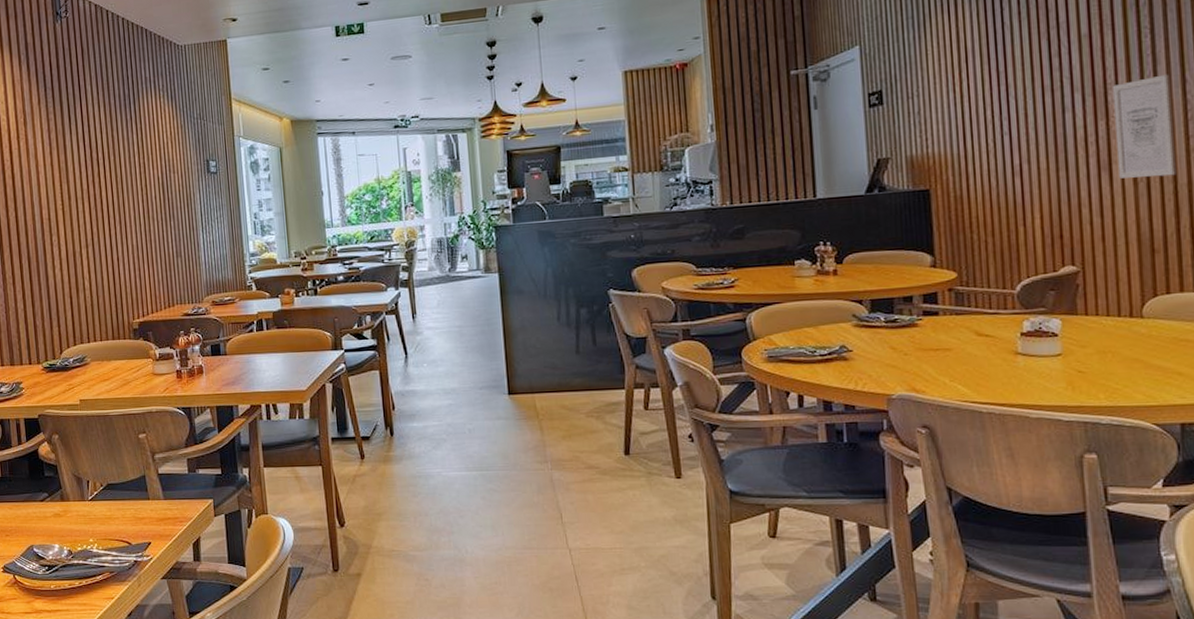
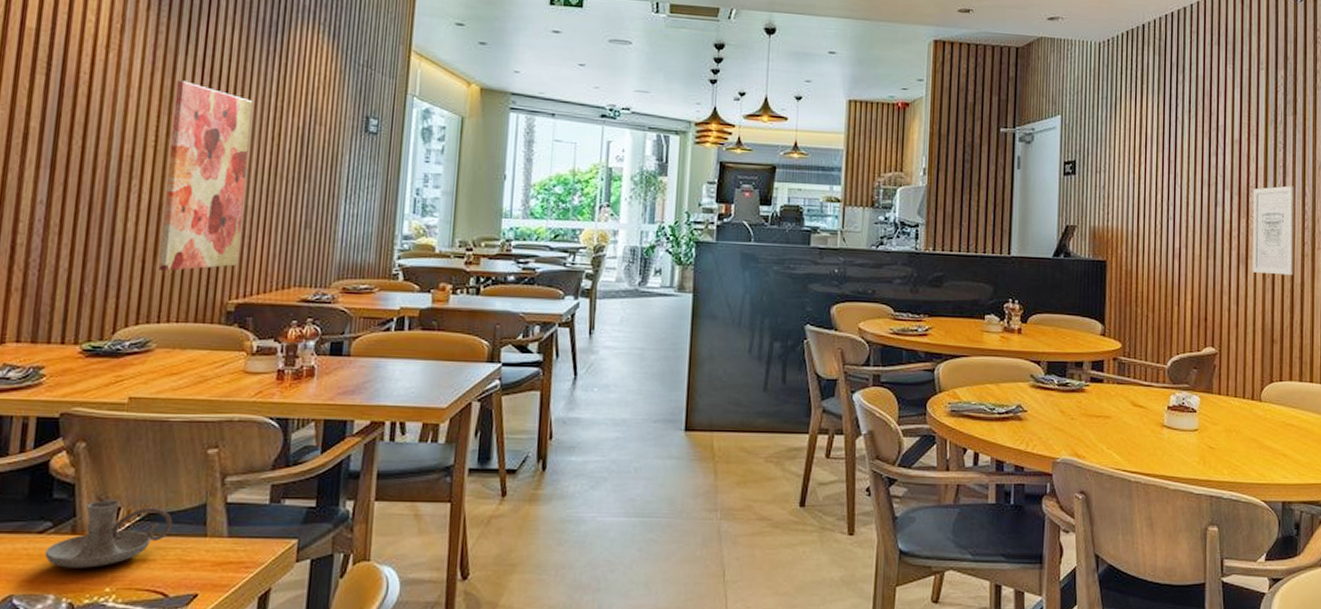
candle holder: none [47,475,125,525] -> present [44,500,173,568]
wall art: none [68,154,135,303] -> present [158,80,253,271]

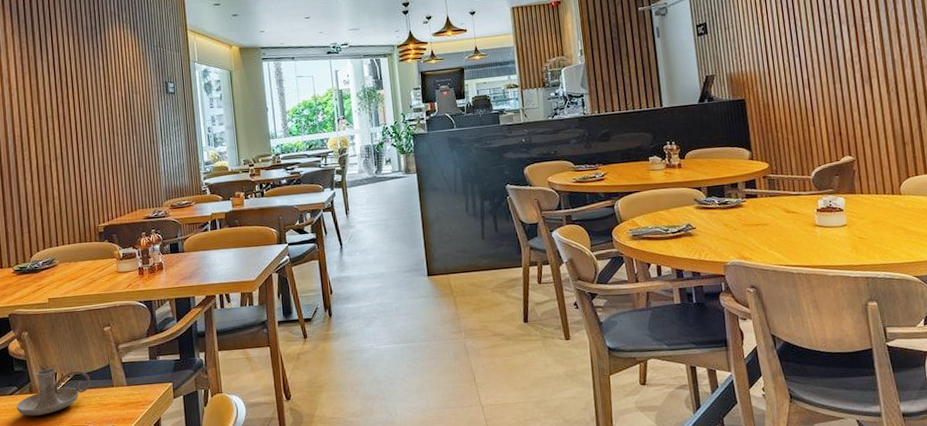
wall art: present [158,80,253,271] -> none [39,78,101,210]
wall art: present [1253,185,1294,276] -> none [868,11,915,89]

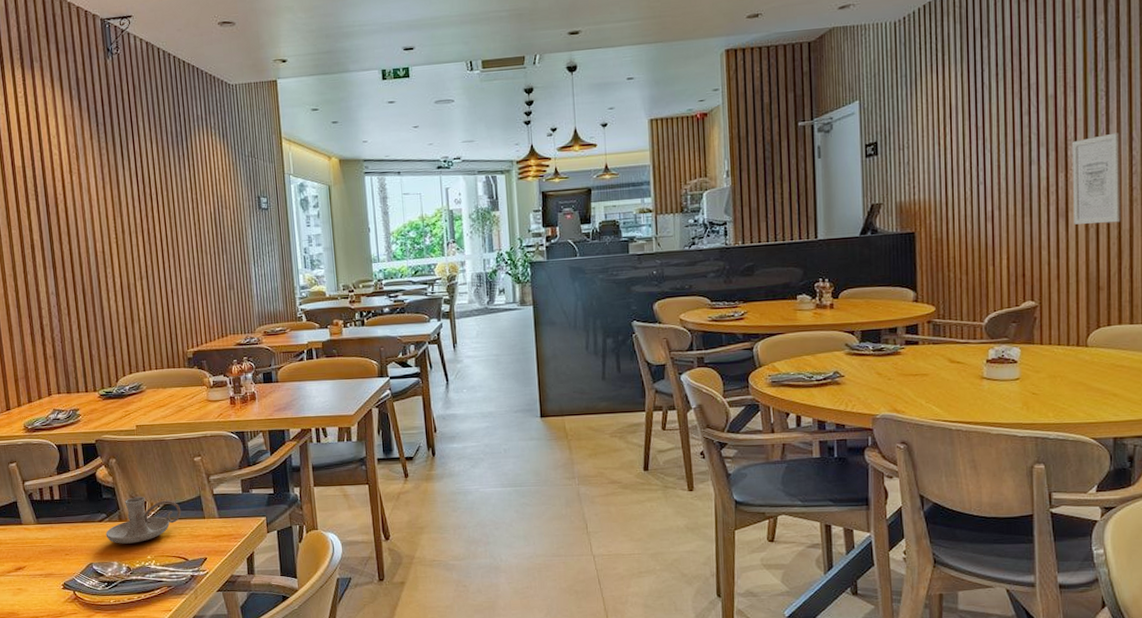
wall art: none [868,11,915,89] -> present [1072,132,1121,225]

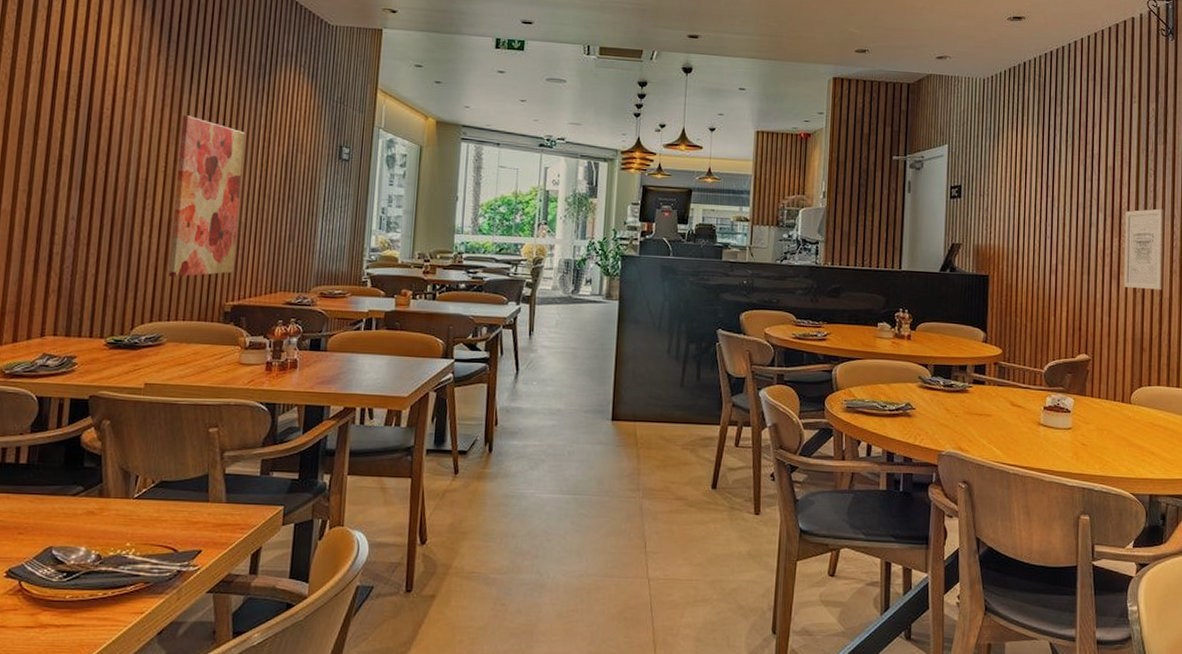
candle holder: present [105,497,182,544] -> none [77,469,181,526]
wall art: none [121,189,189,333] -> present [168,115,246,277]

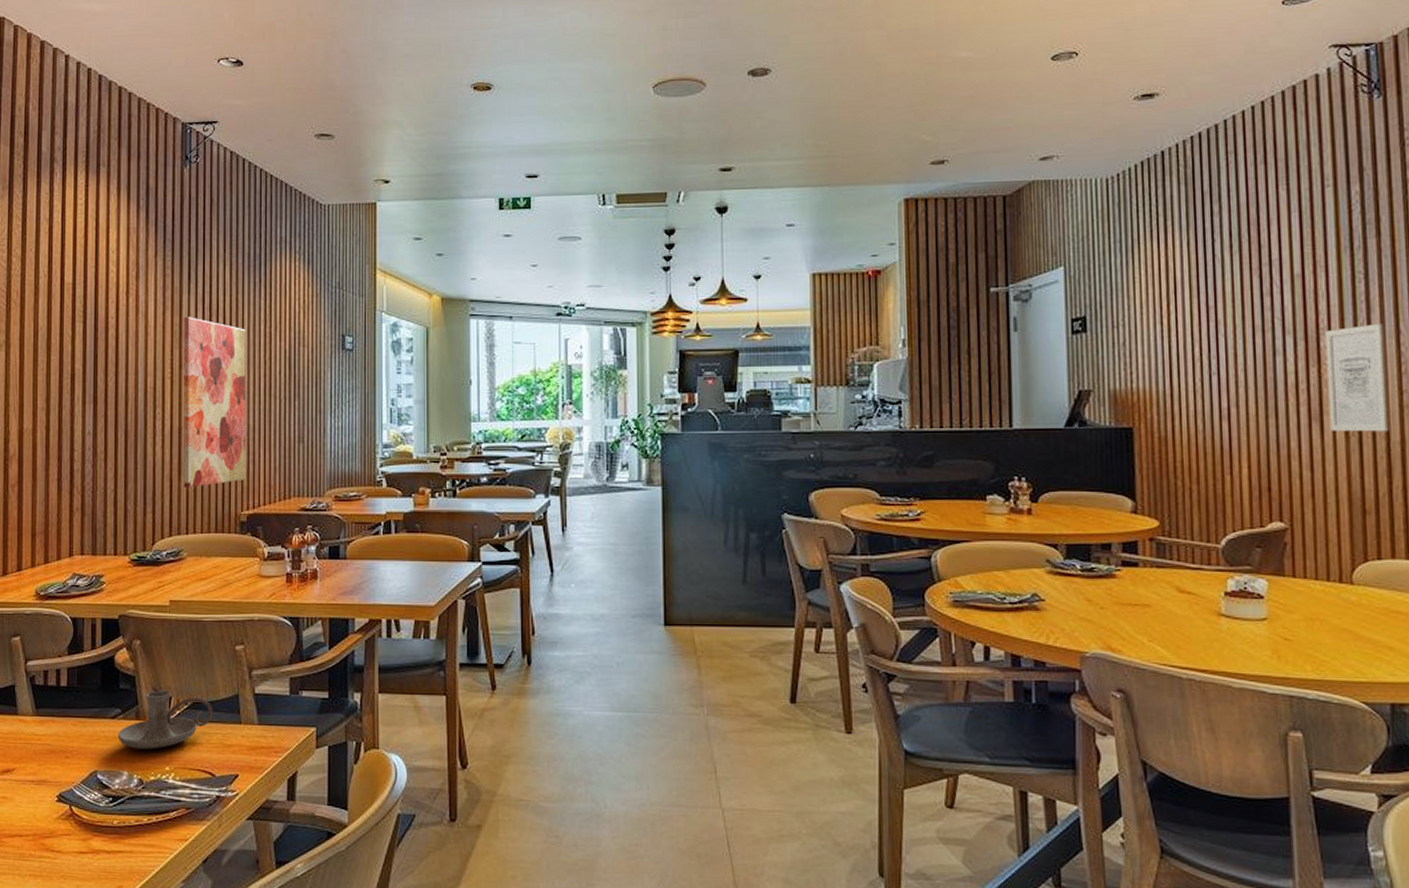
candle holder: none [77,469,181,526] -> present [117,690,213,749]

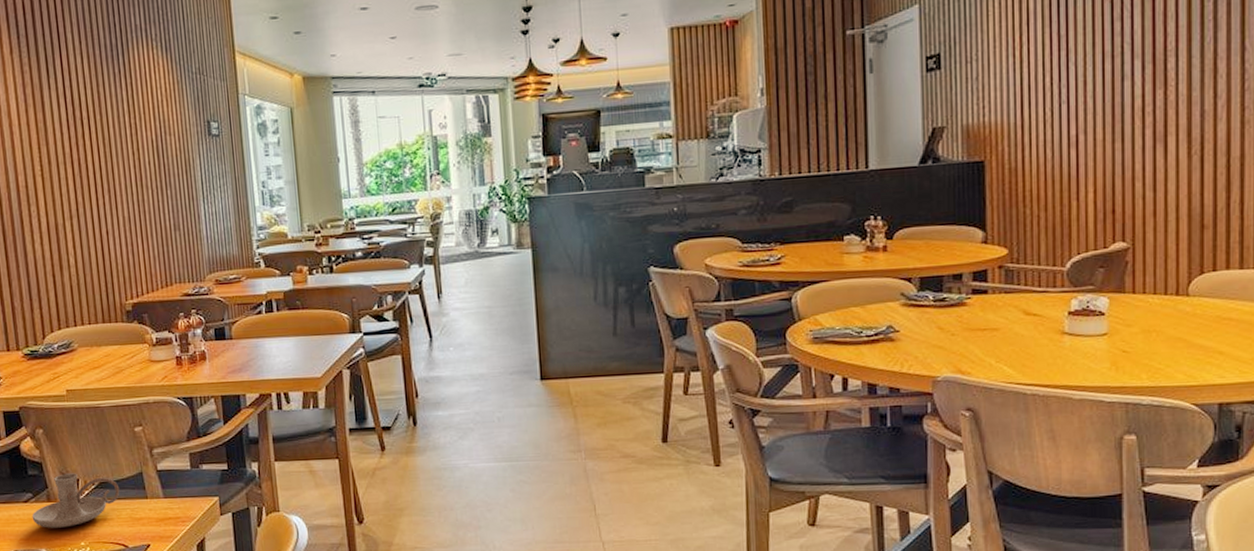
wall art: present [183,317,247,487] -> none [47,113,128,282]
wall art: present [1326,323,1389,432] -> none [1173,41,1230,151]

